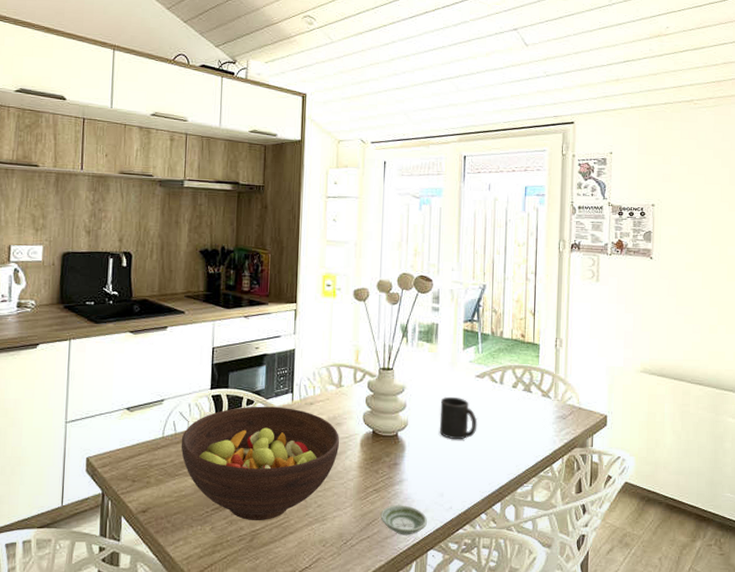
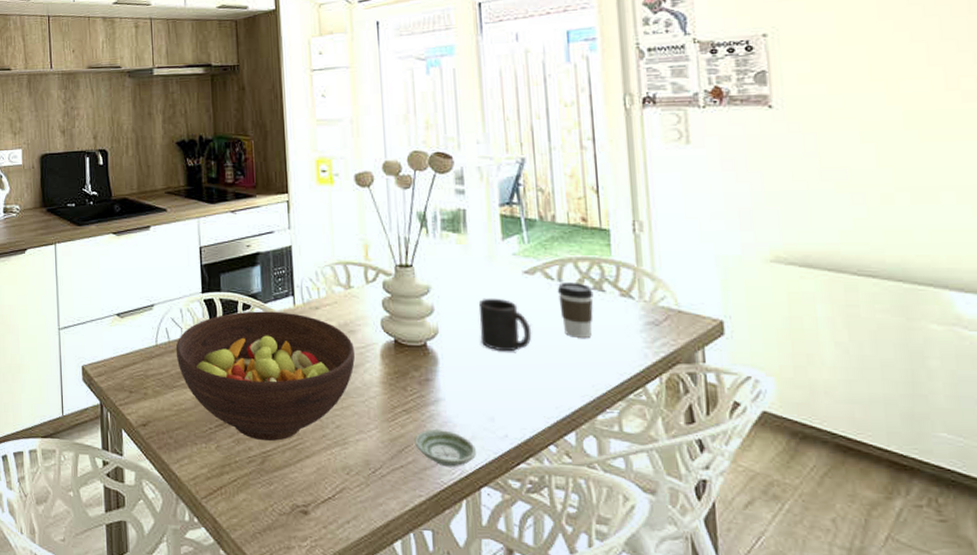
coffee cup: none [498,385,524,429] -> present [557,283,594,338]

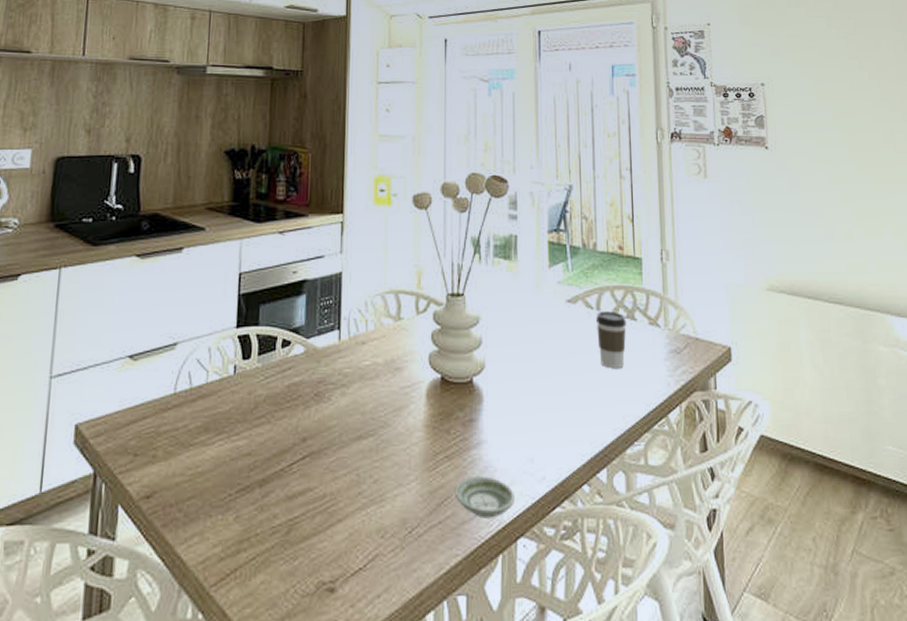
fruit bowl: present [175,311,355,442] -> none [197,348,399,506]
mug: present [478,298,532,352] -> none [524,328,572,386]

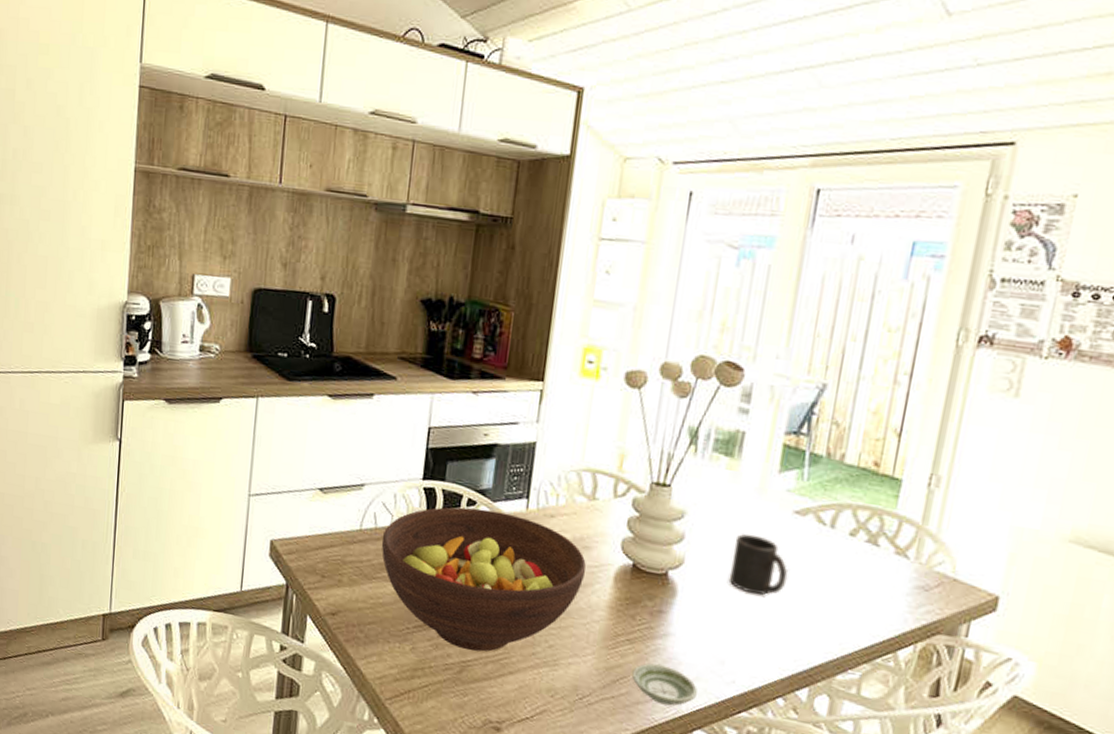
fruit bowl: none [197,348,399,506] -> present [381,507,586,652]
mug: none [524,328,572,386] -> present [728,533,788,595]
coffee cup: present [595,311,627,368] -> none [823,529,866,593]

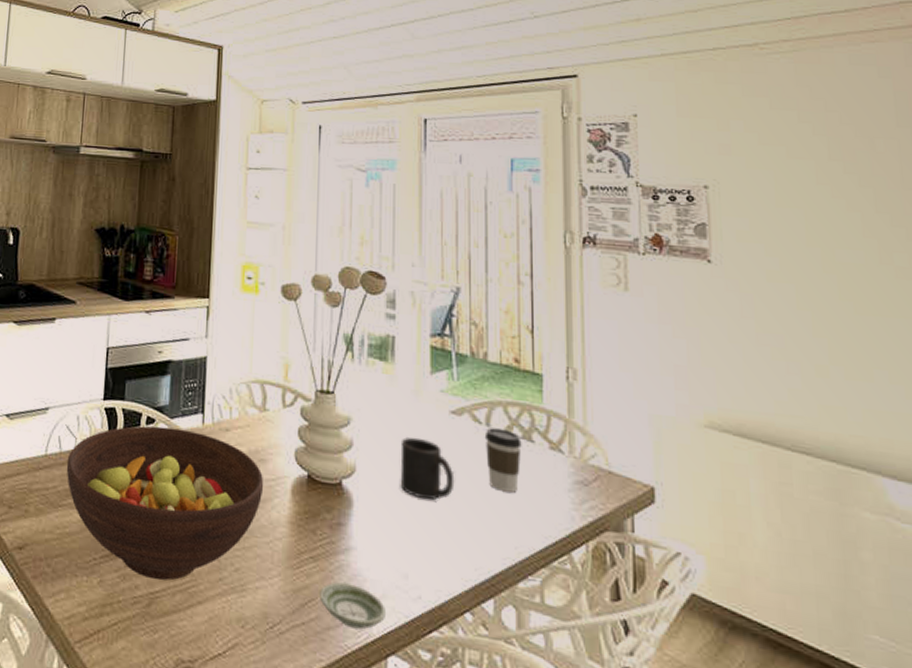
coffee cup: none [823,529,866,593] -> present [484,427,522,493]

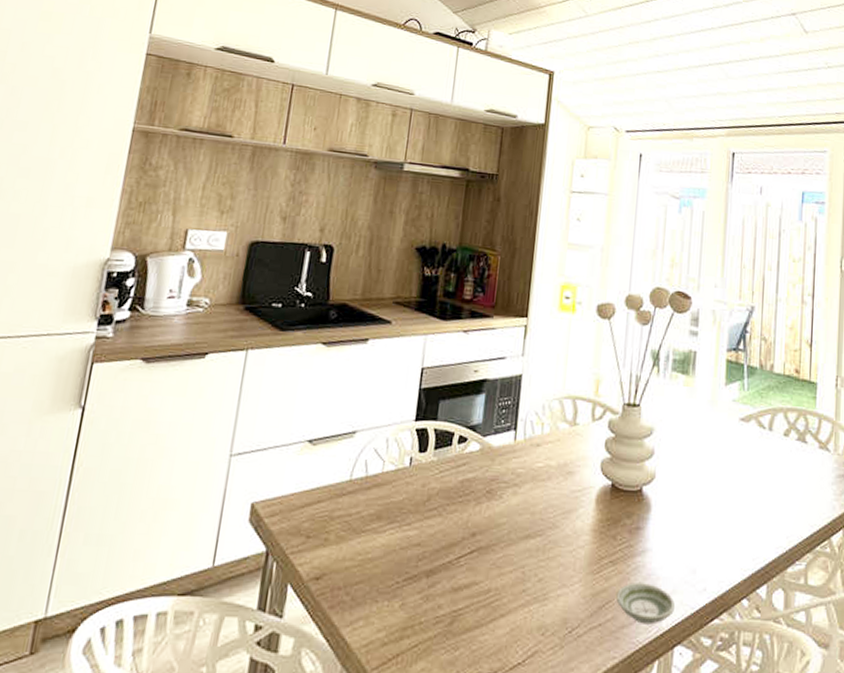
fruit bowl: present [66,426,263,581] -> none [372,445,570,598]
mug: present [400,436,455,500] -> none [693,443,740,500]
coffee cup: present [484,427,522,493] -> none [767,432,797,489]

